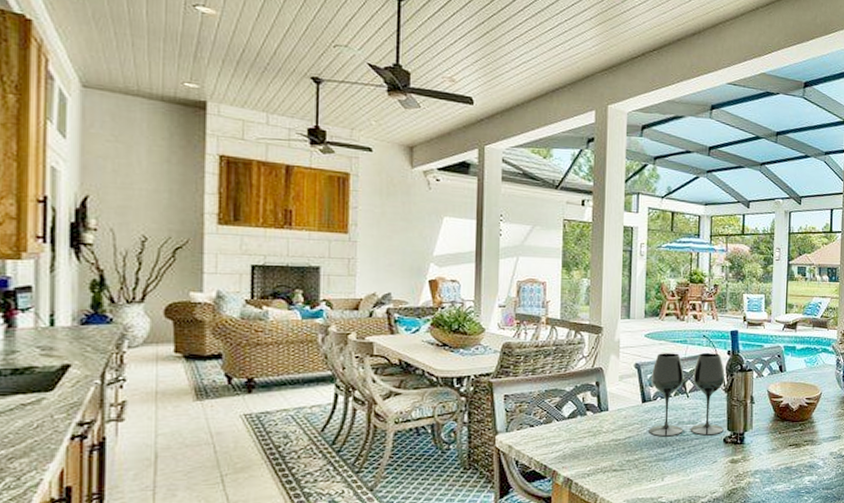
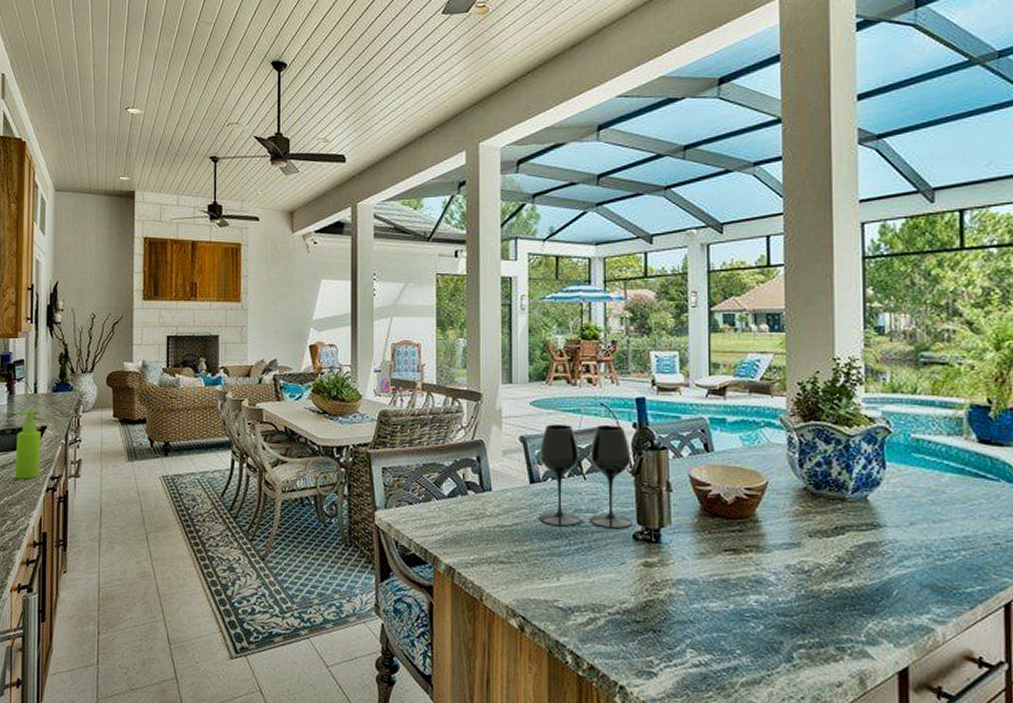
soap dispenser: none [18,344,62,428] -> present [15,409,41,480]

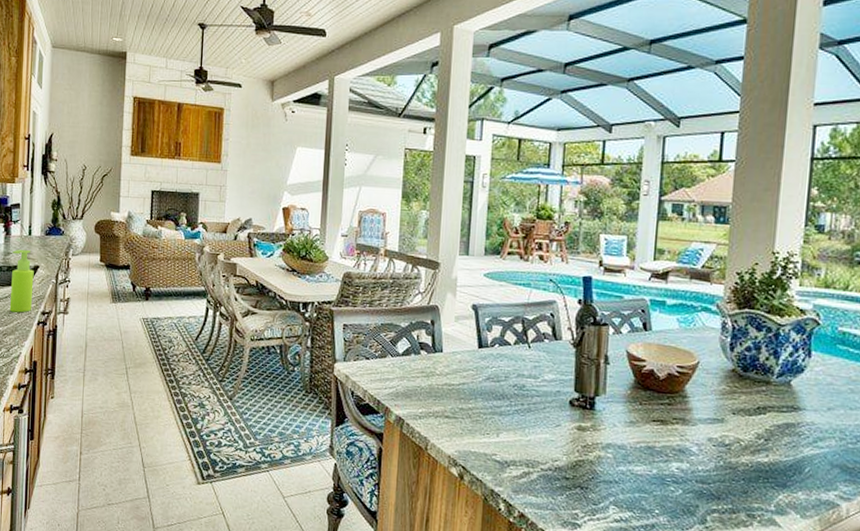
wine glass: present [539,424,632,529] -> none [484,295,574,395]

